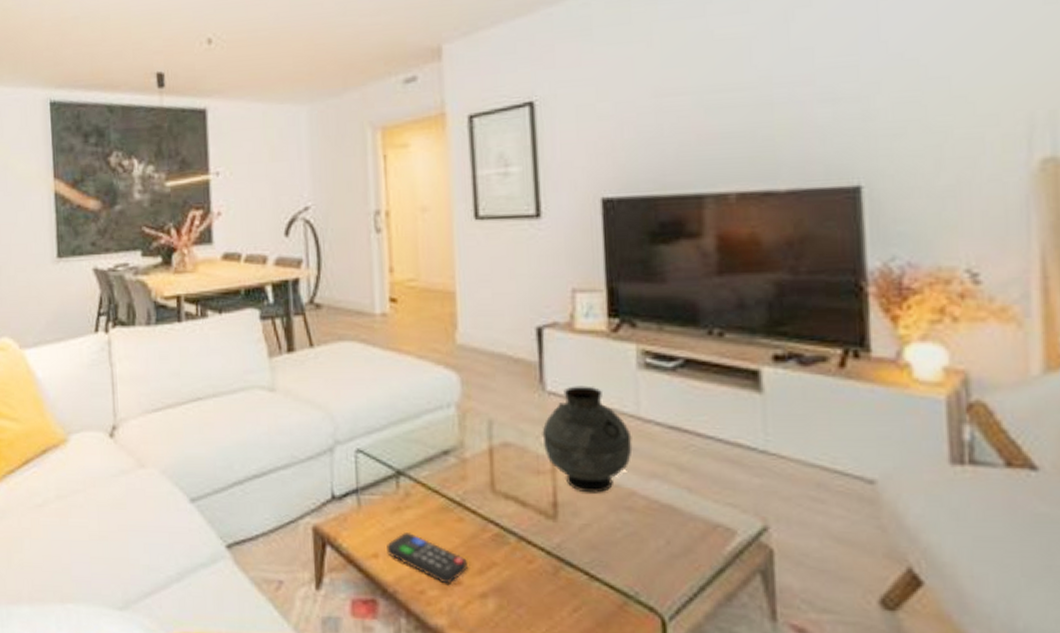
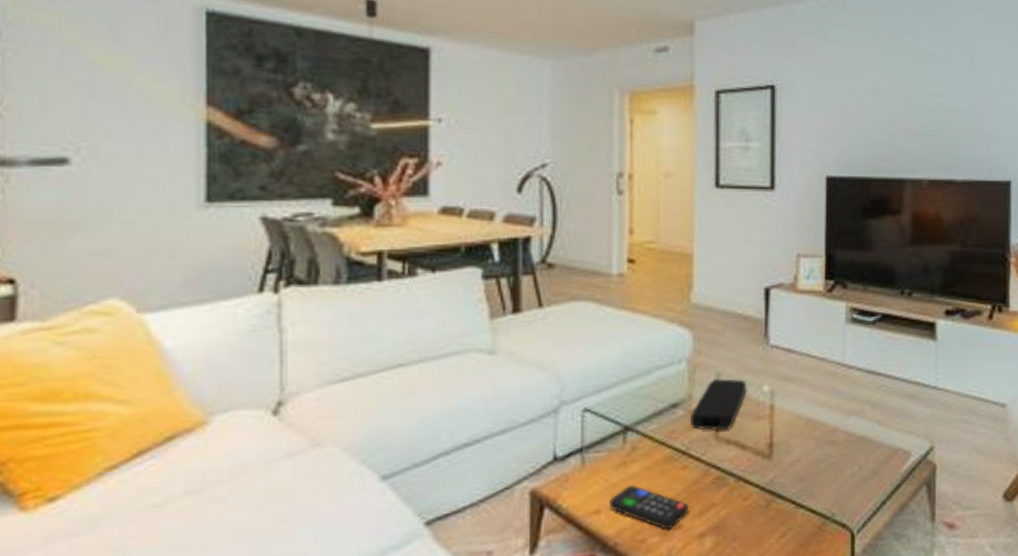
power bank: none [463,427,524,484] -> present [691,379,747,431]
vase: present [542,386,633,493] -> none [763,339,838,433]

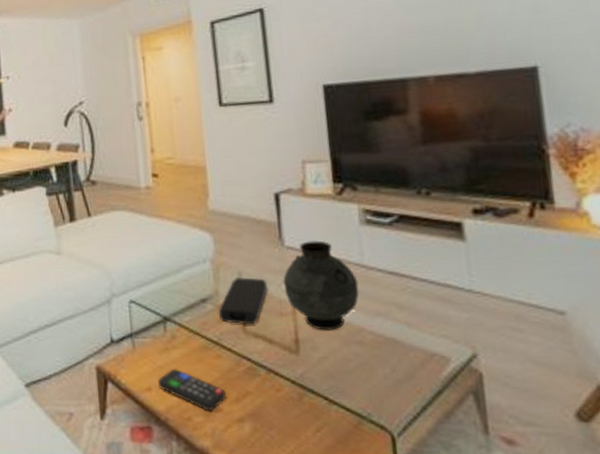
vase: none [763,339,838,433] -> present [283,240,359,331]

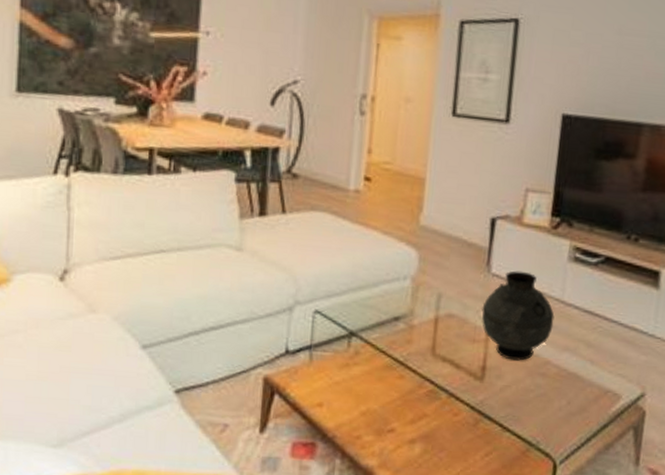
remote control: present [158,369,227,411] -> none [331,386,403,431]
power bank: present [219,277,268,325] -> none [410,299,466,349]

